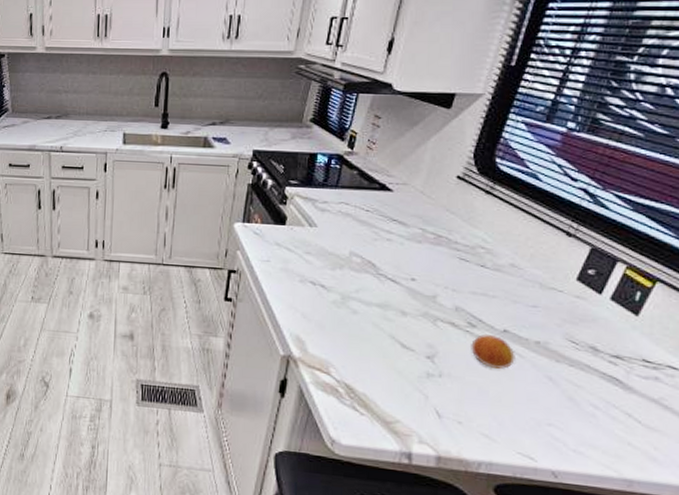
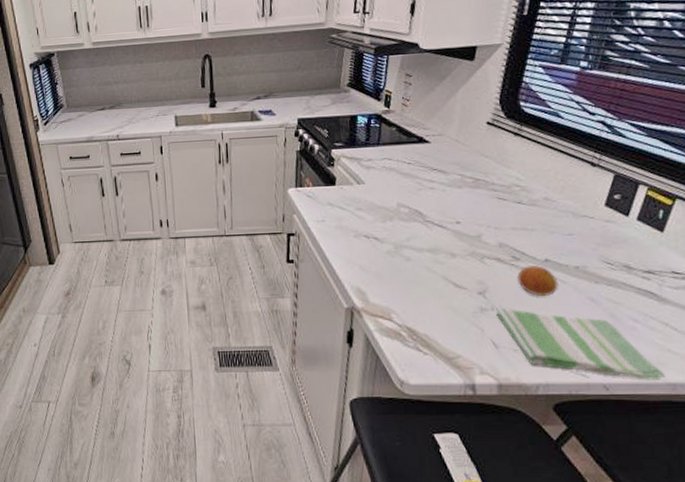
dish towel: none [443,374,622,474] -> present [495,306,666,380]

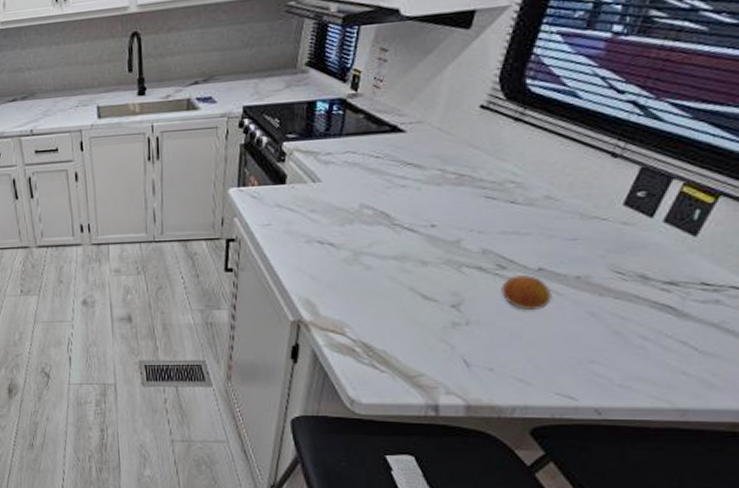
dish towel: present [495,306,666,380] -> none [470,321,675,405]

